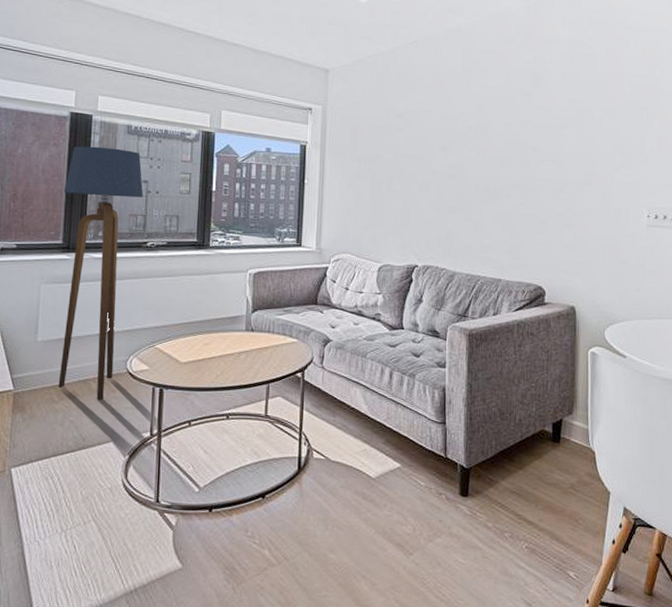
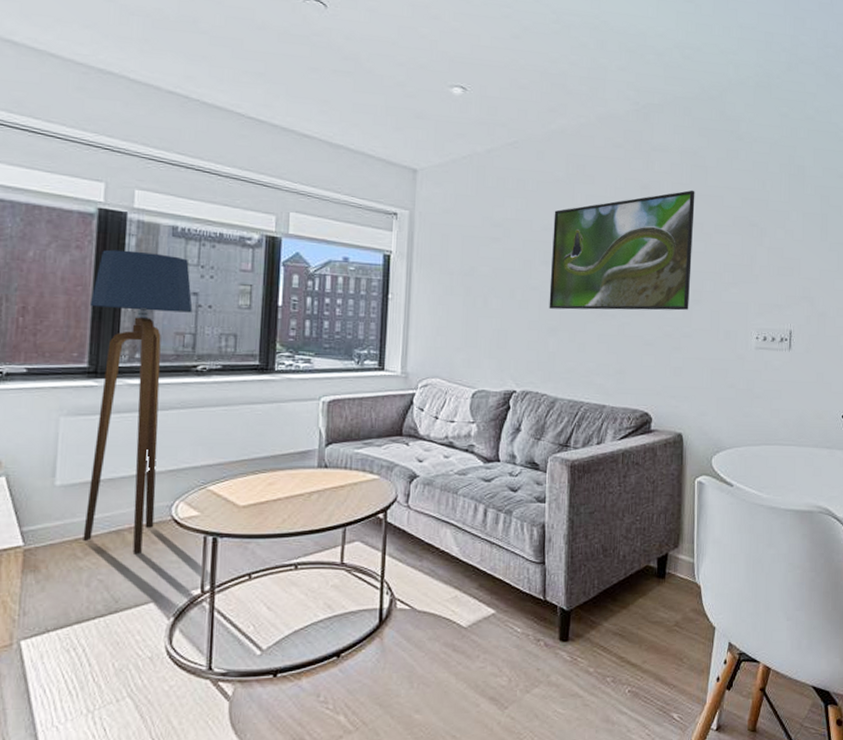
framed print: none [447,78,585,192] -> present [549,190,695,311]

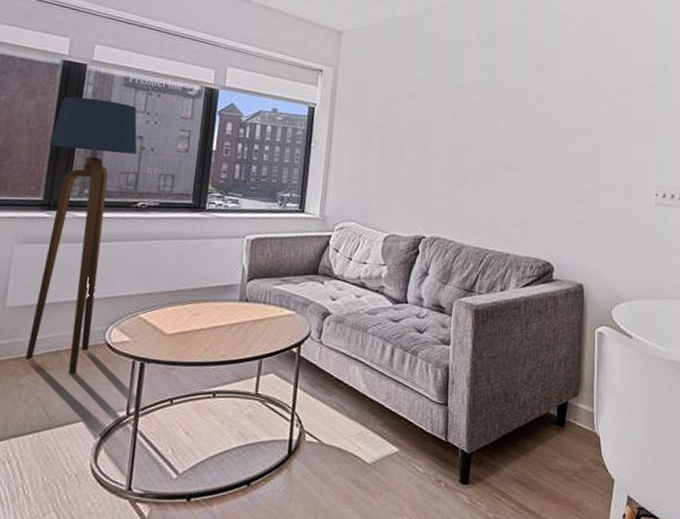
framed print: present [549,190,695,311] -> none [458,54,598,166]

